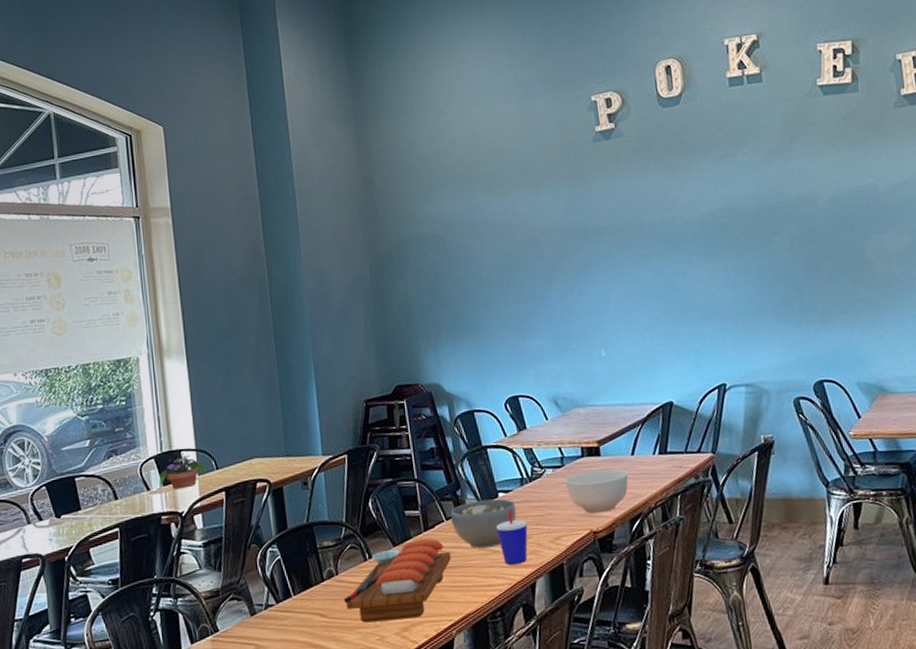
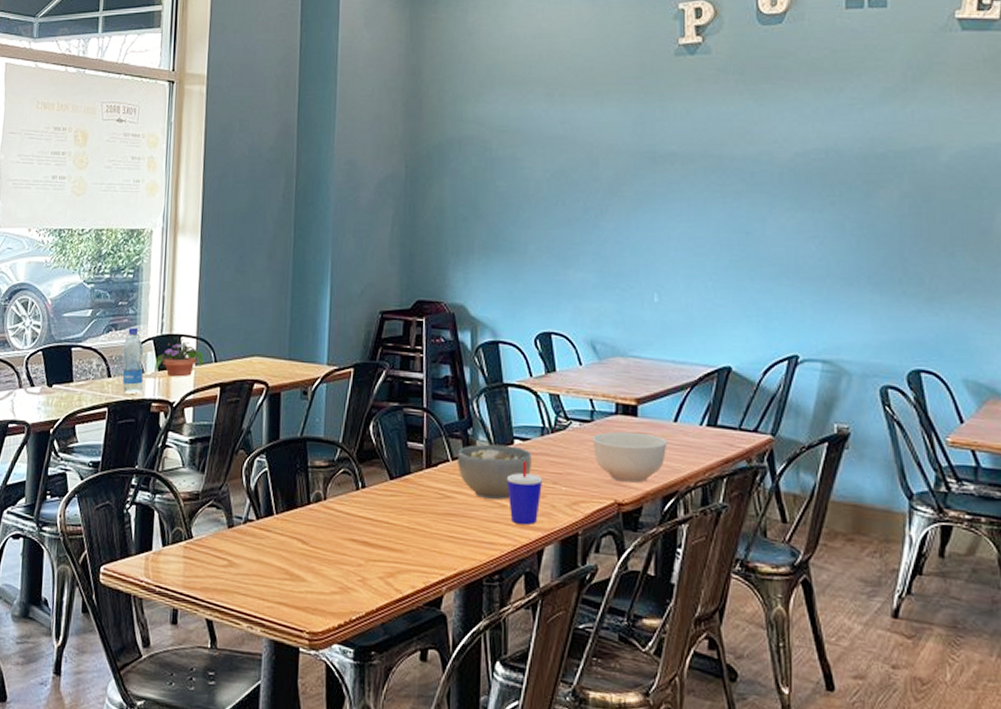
bottle: none [125,449,151,512] -> present [122,327,144,394]
sushi platter: present [344,538,451,623] -> none [328,476,452,564]

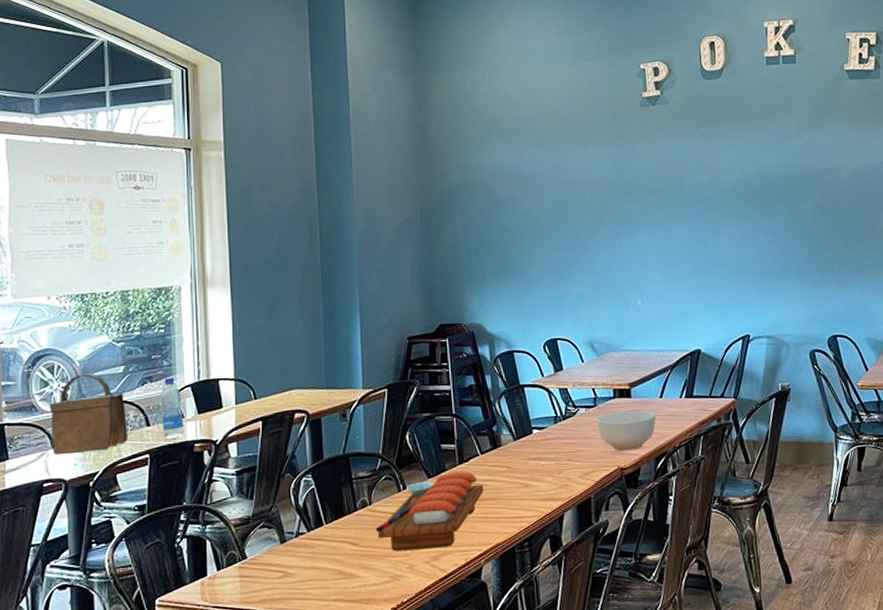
handbag: none [19,313,90,397] -> present [49,373,129,455]
potted flower: present [156,339,204,377] -> none [196,382,243,418]
sushi platter: none [328,476,452,564] -> present [376,471,484,552]
soup bowl: present [457,444,532,500] -> none [485,435,549,482]
beverage cup: present [506,461,542,525] -> none [528,446,559,498]

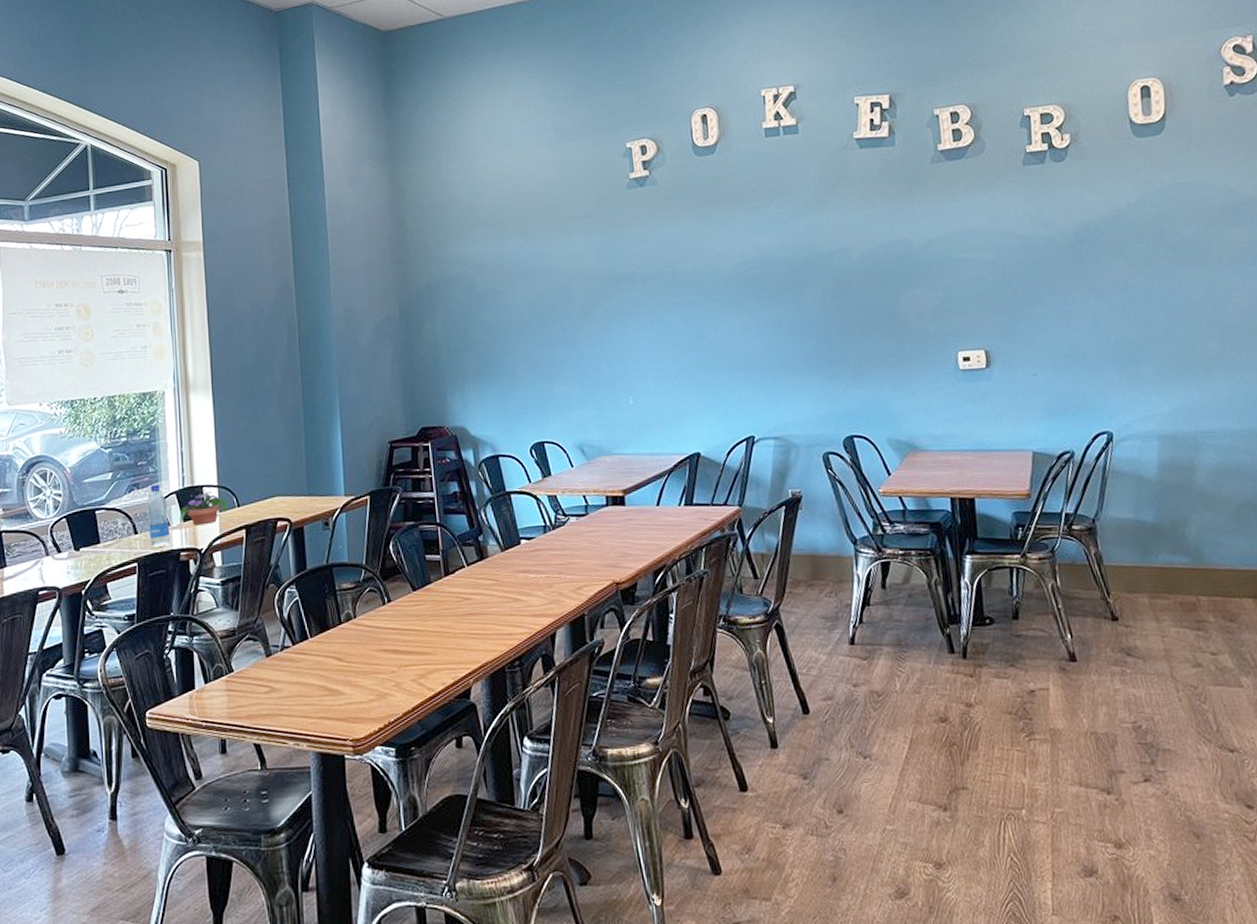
handbag: present [49,373,129,455] -> none [43,480,118,563]
potted flower: none [196,382,243,418] -> present [181,489,227,526]
sushi platter: present [376,471,484,552] -> none [361,584,471,668]
bowl: present [596,410,656,451] -> none [588,518,653,564]

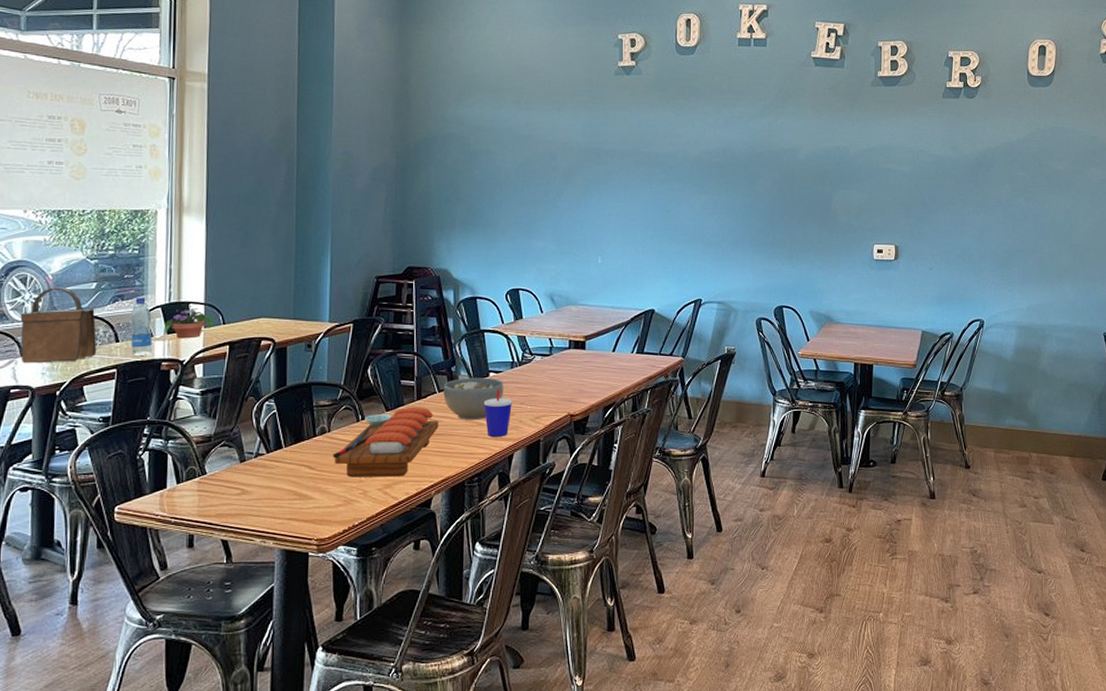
handbag: none [43,480,118,563] -> present [20,287,97,363]
sushi platter: none [361,584,471,668] -> present [333,406,439,478]
soup bowl: none [472,545,539,596] -> present [443,377,504,420]
beverage cup: none [517,557,549,614] -> present [483,388,512,438]

